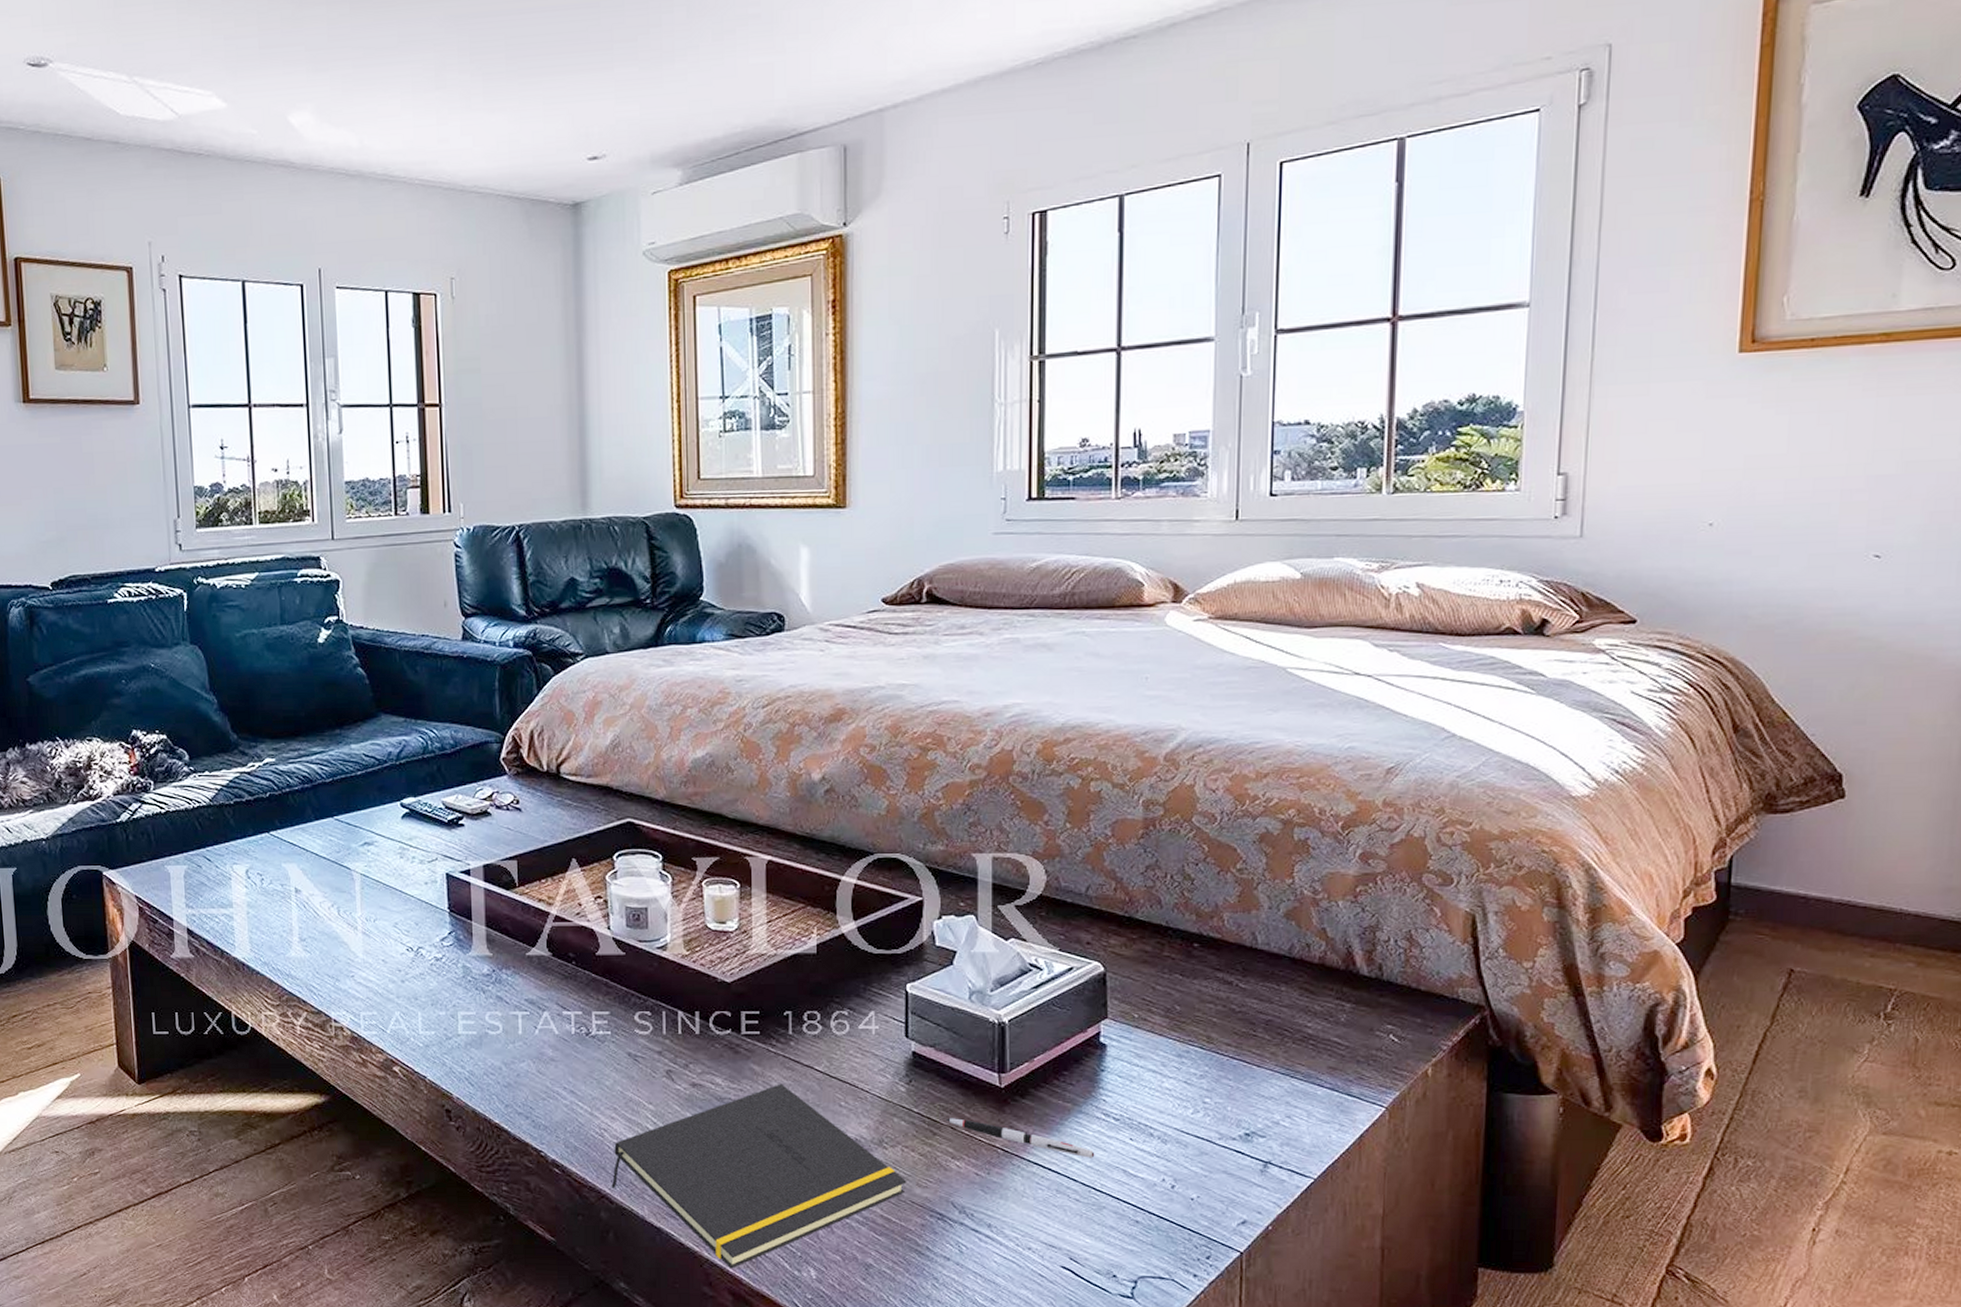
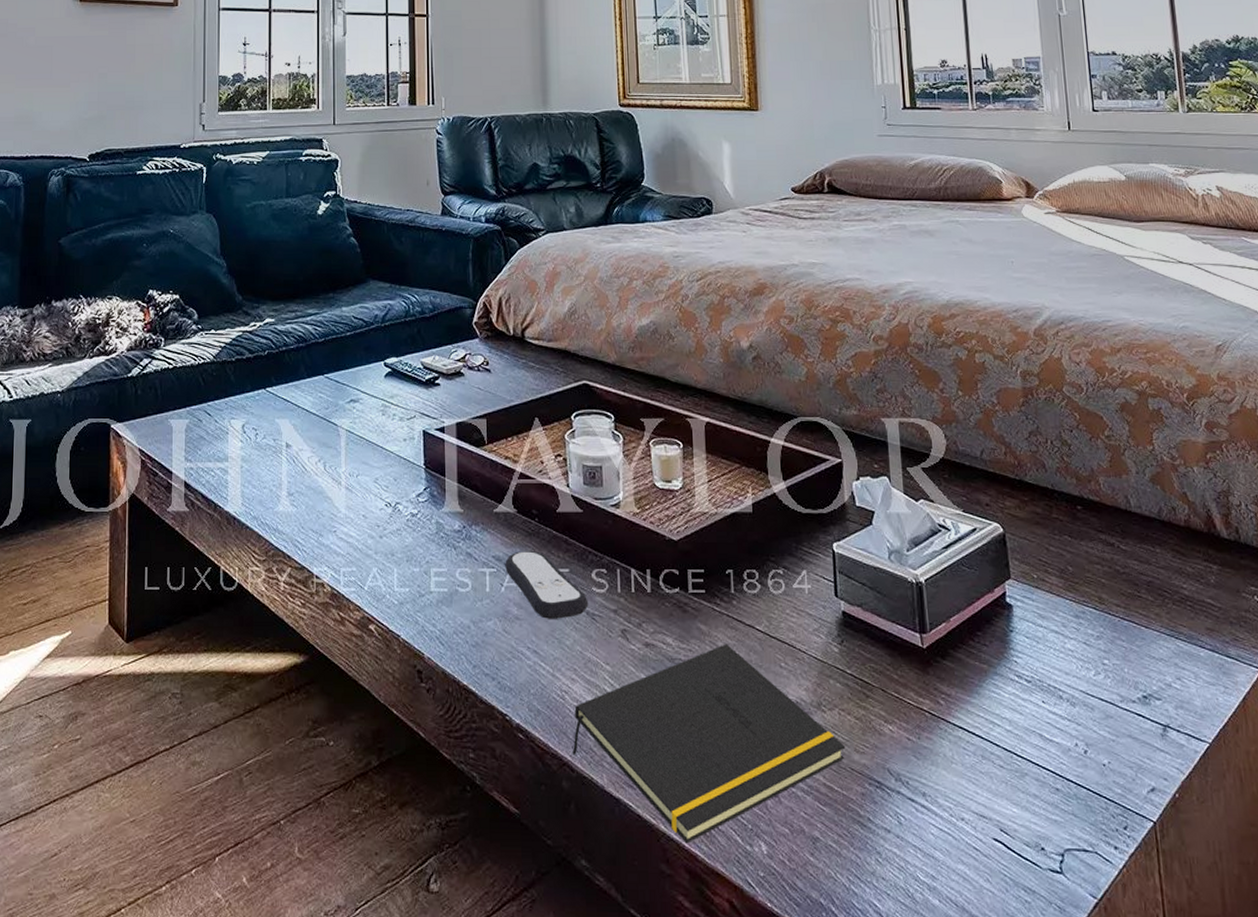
remote control: none [539,994,631,1060] -> present [505,551,589,619]
pen: present [945,1118,1095,1158] -> none [876,680,1013,722]

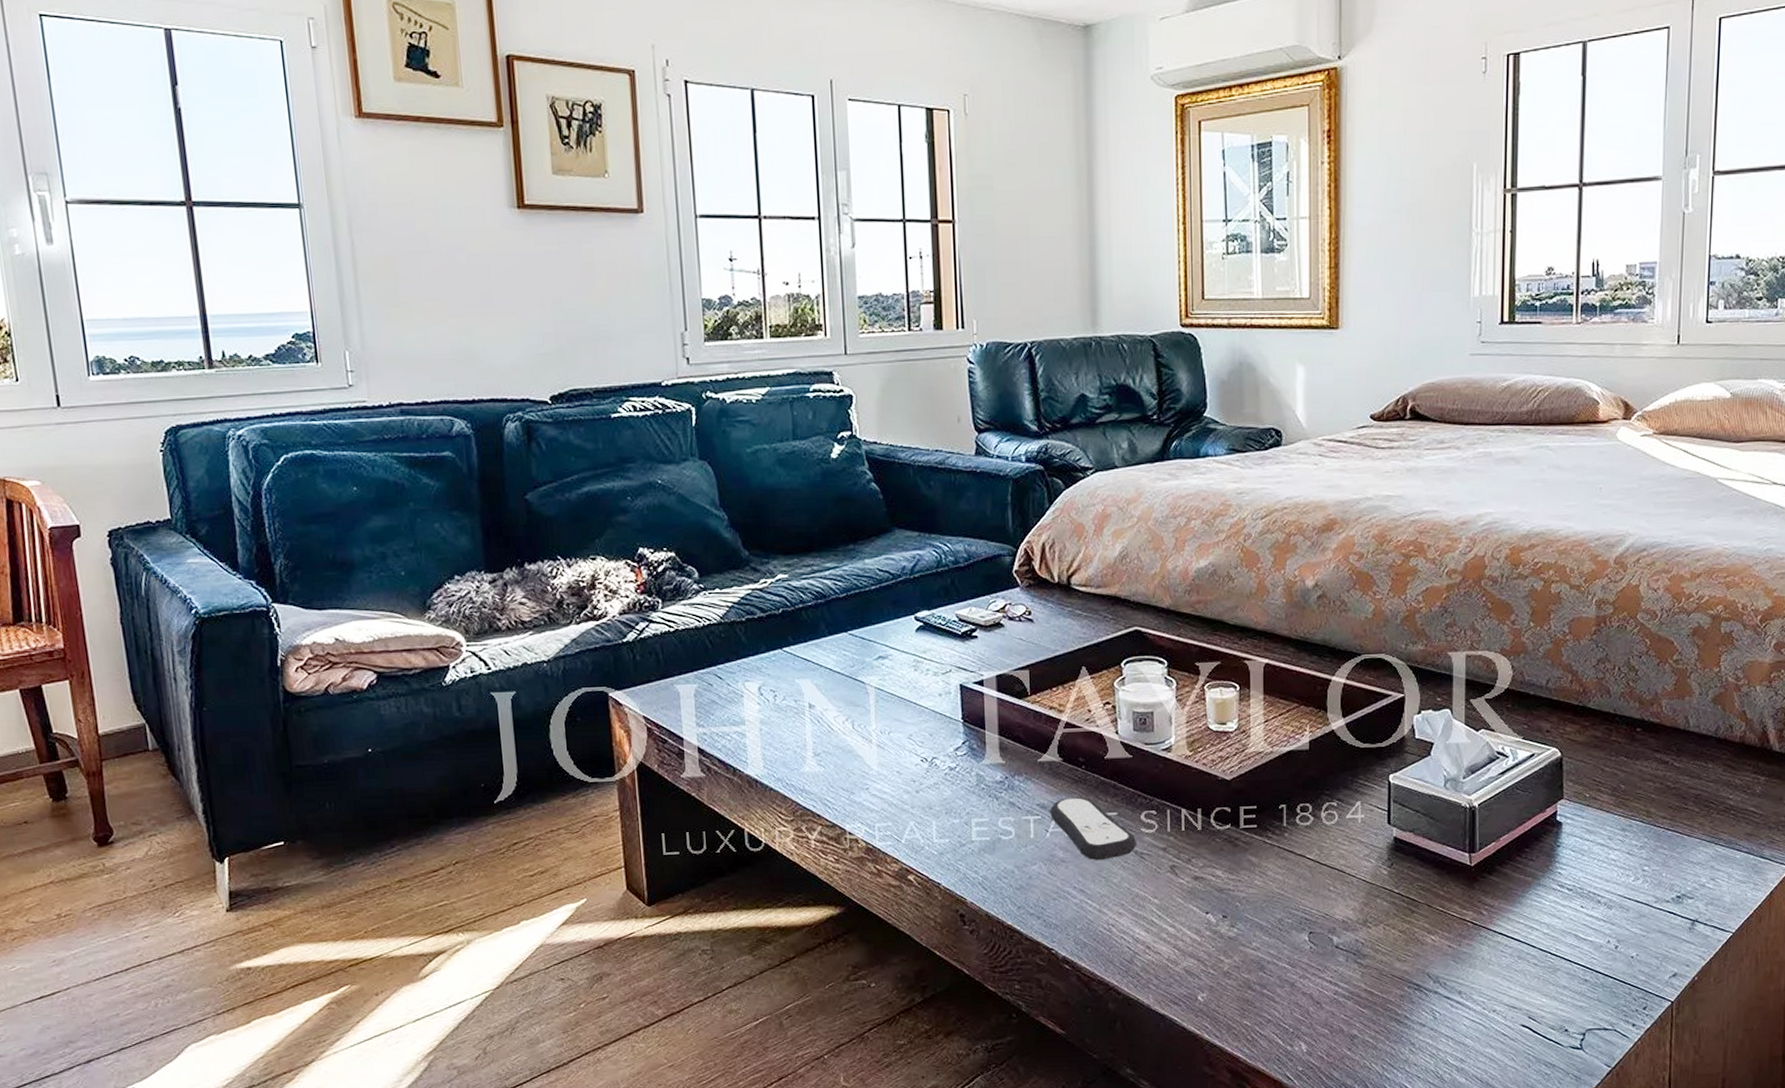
notepad: present [572,644,846,844] -> none [1118,873,1388,1049]

